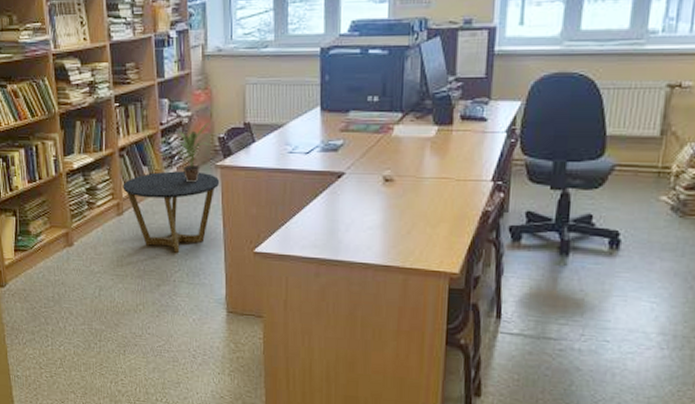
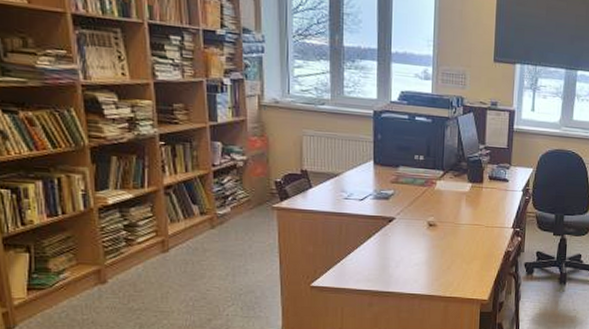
side table: present [123,171,220,253] -> none [168,210,277,288]
potted plant: present [178,123,210,183] -> none [232,167,267,223]

